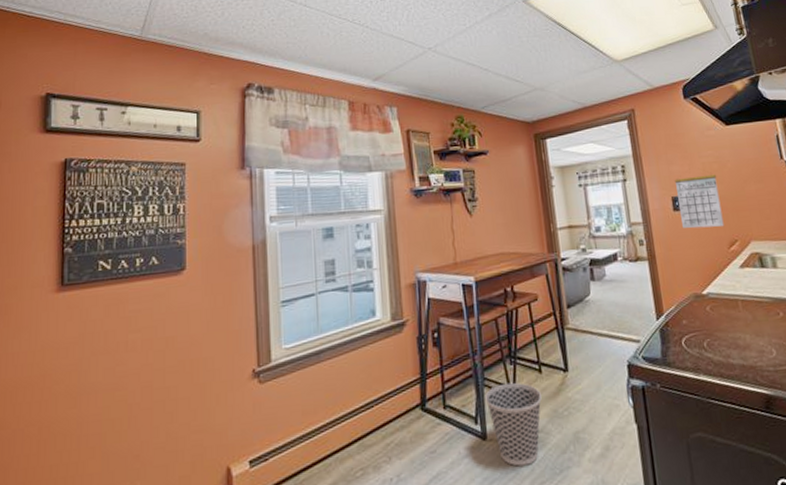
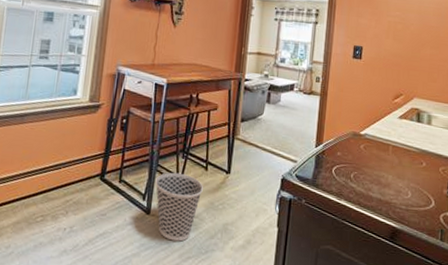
calendar: present [674,174,724,229] -> none [357,31,399,81]

